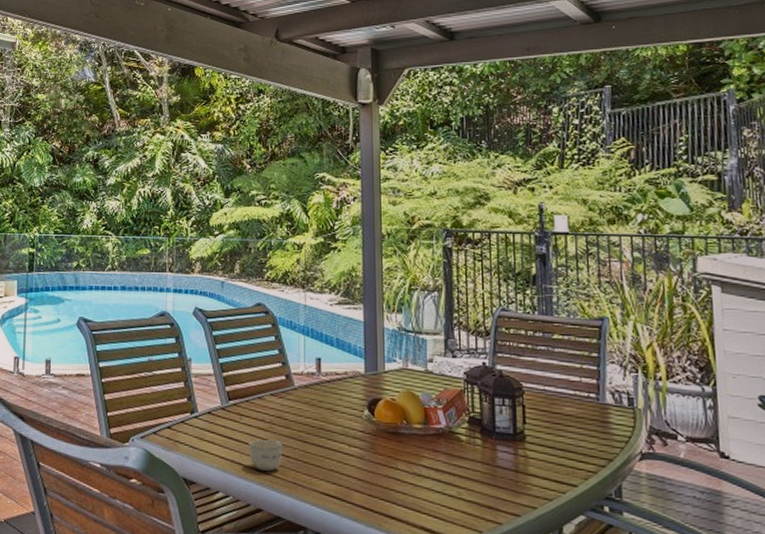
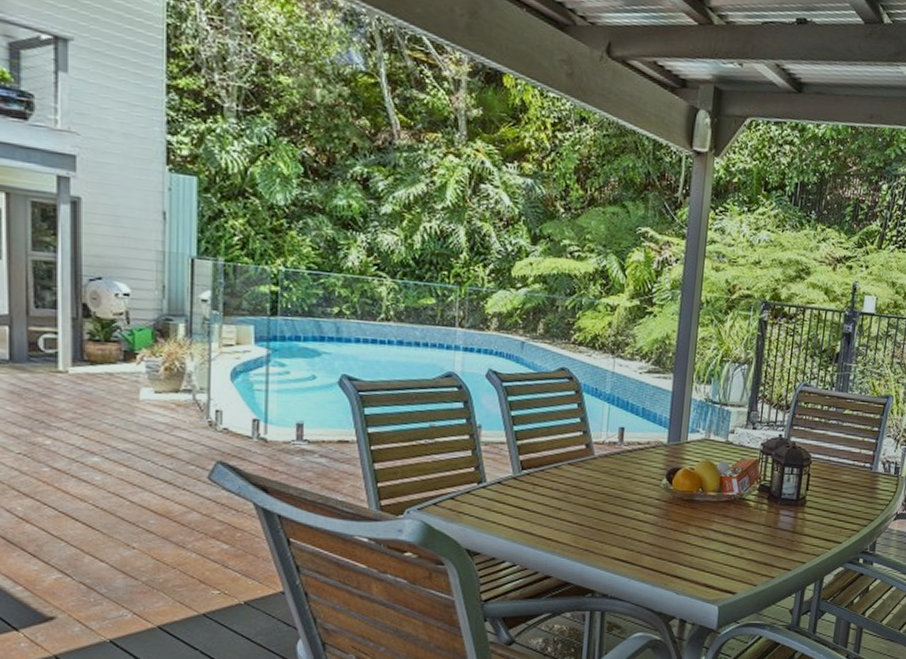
cup: present [249,439,284,471] -> none [540,509,578,539]

